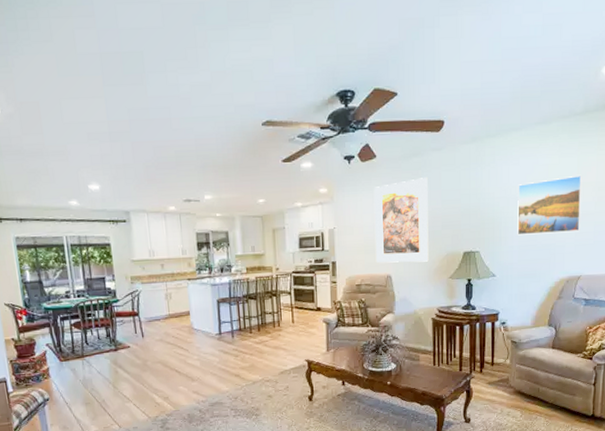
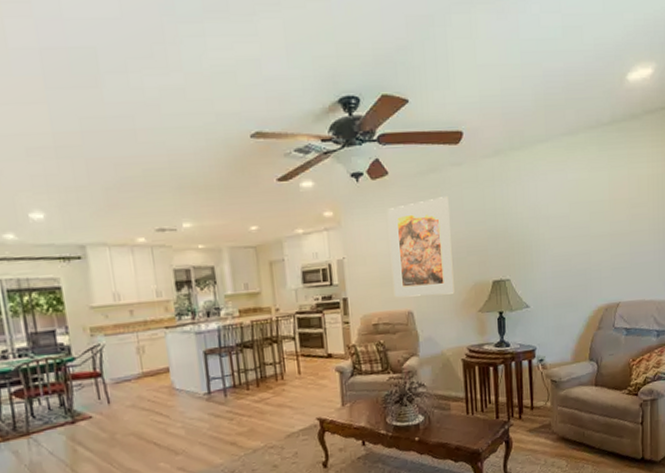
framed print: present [517,175,582,236] -> none [547,190,617,260]

